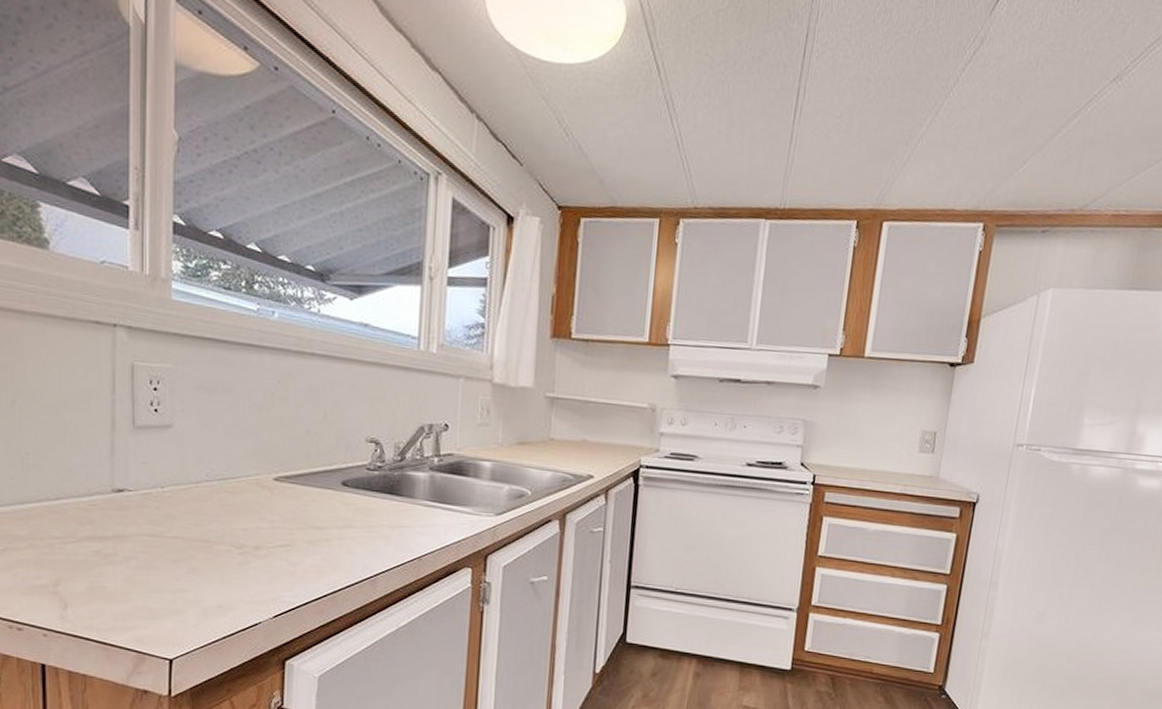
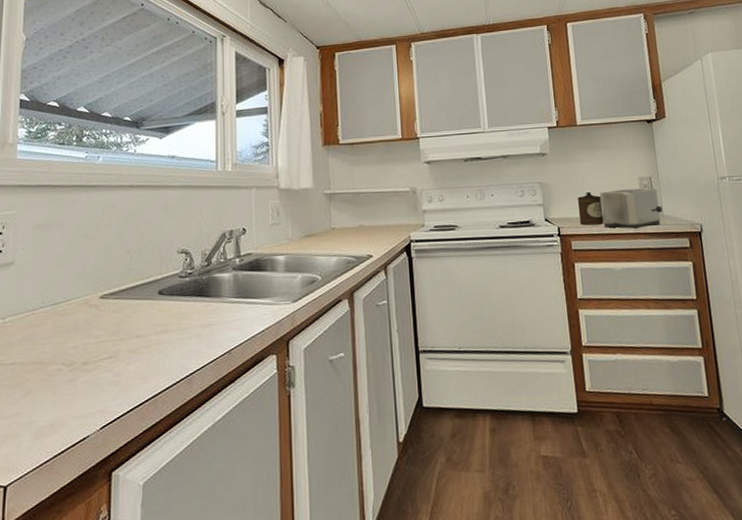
canister: none [840,438,871,479] -> present [577,191,603,226]
toaster: none [866,440,940,490] -> present [600,188,663,230]

